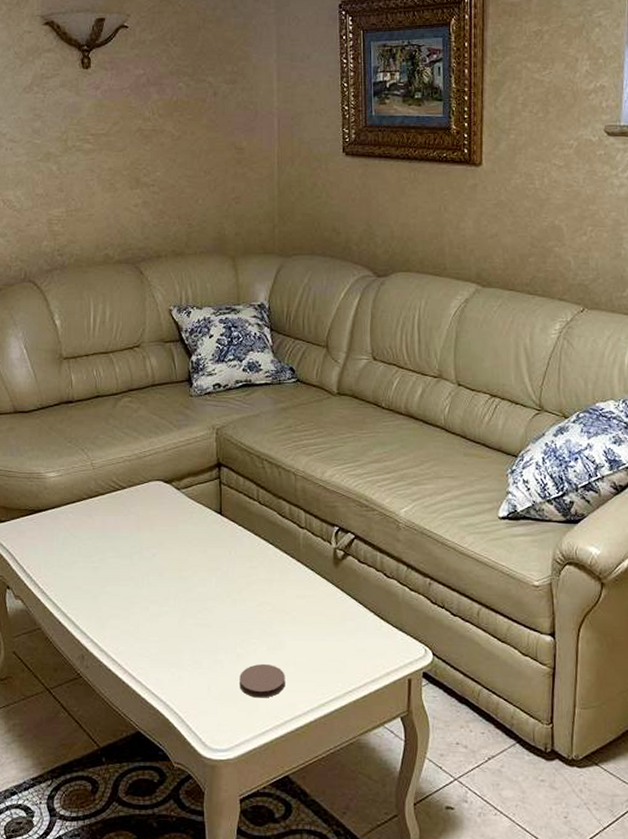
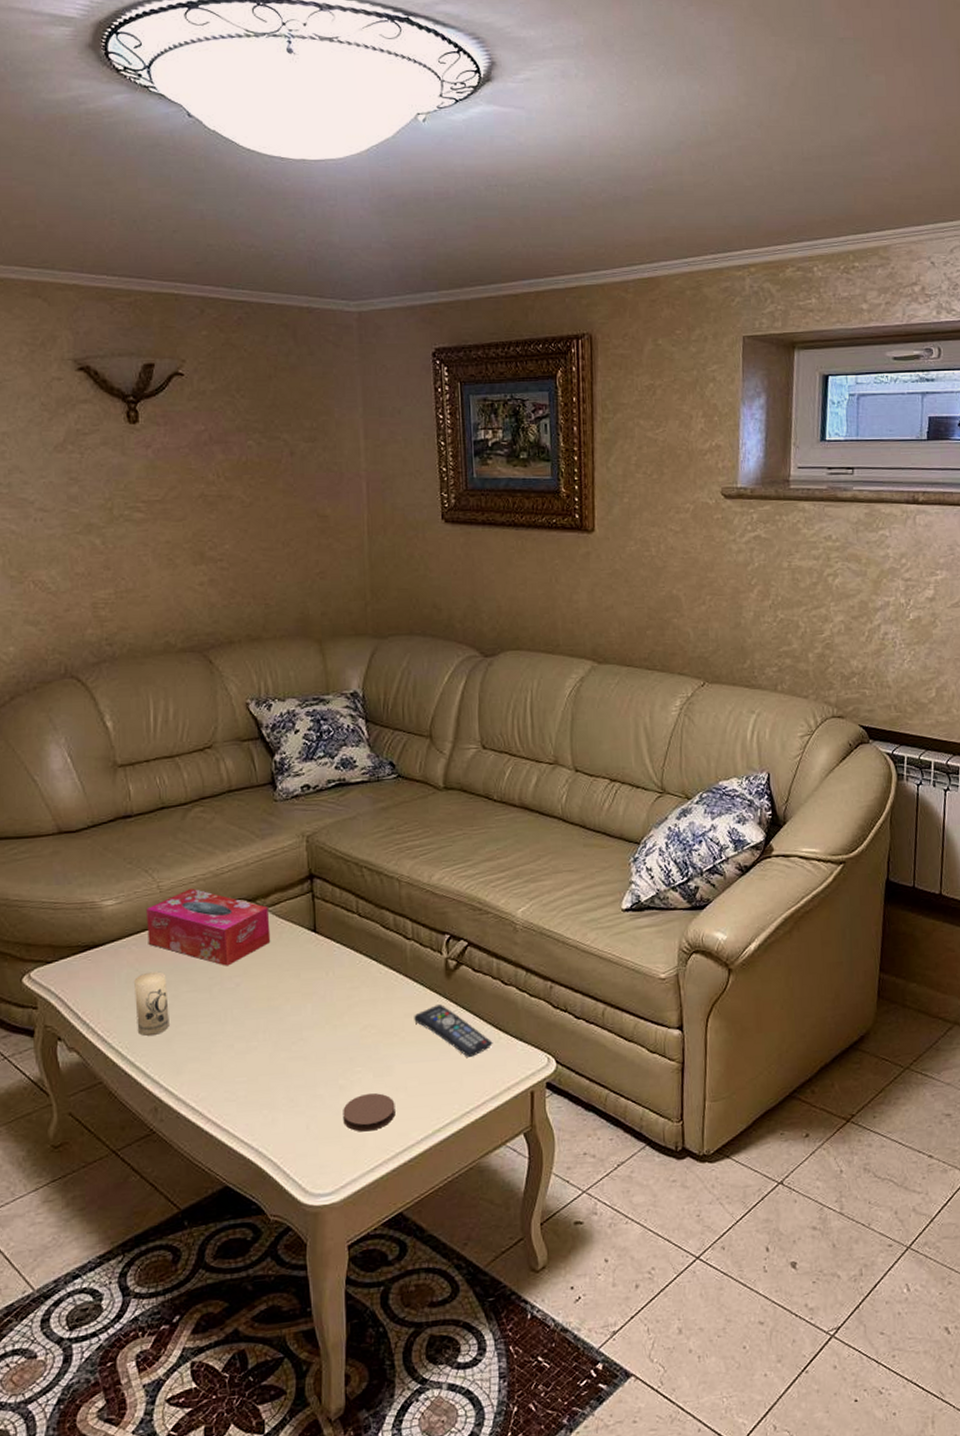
candle: none [69,537,97,592] -> present [134,971,169,1036]
tissue box: none [81,467,183,538] -> present [145,888,271,966]
remote control: none [304,590,375,641] -> present [414,1004,493,1057]

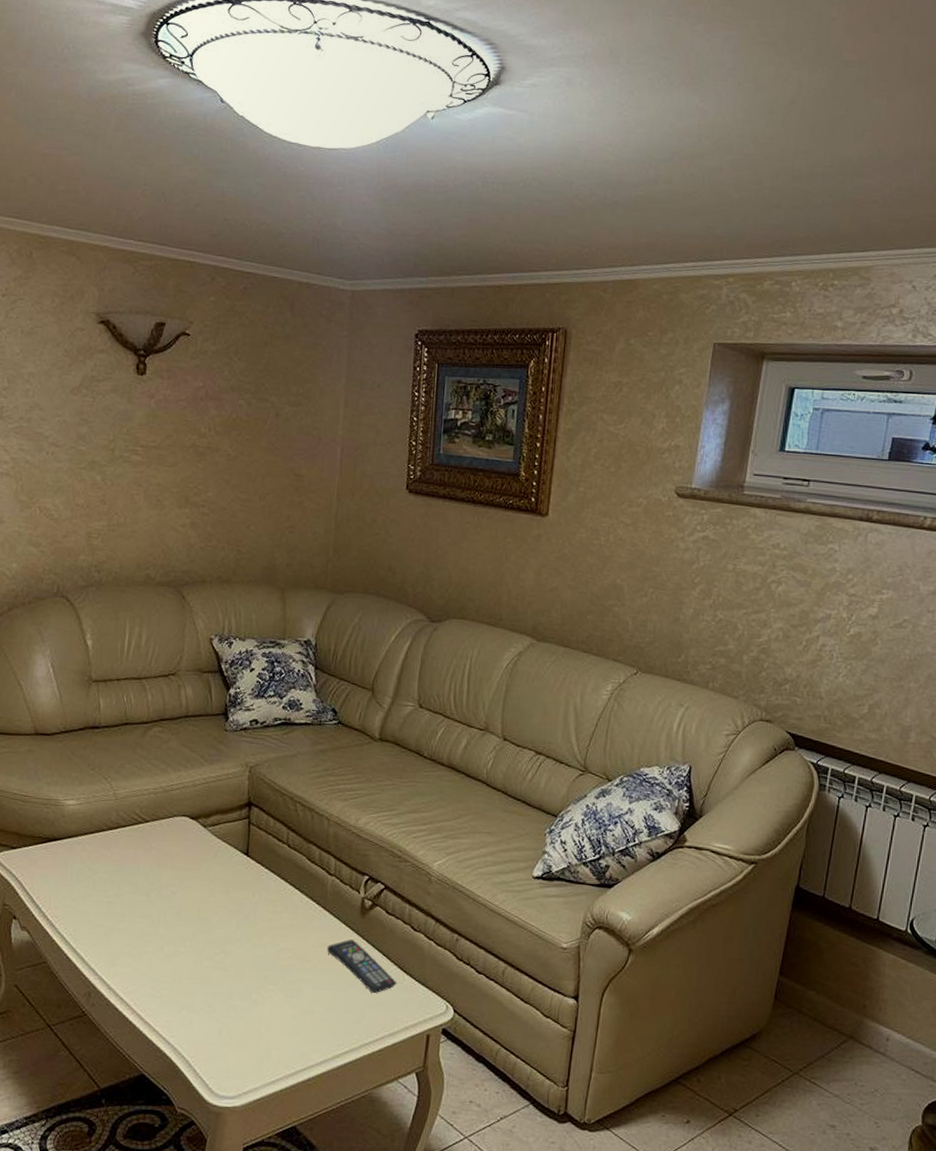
candle: present [134,971,169,1036] -> none [82,869,112,927]
tissue box: present [145,888,271,966] -> none [100,799,208,875]
coaster: present [343,1093,396,1132] -> none [252,1011,301,1047]

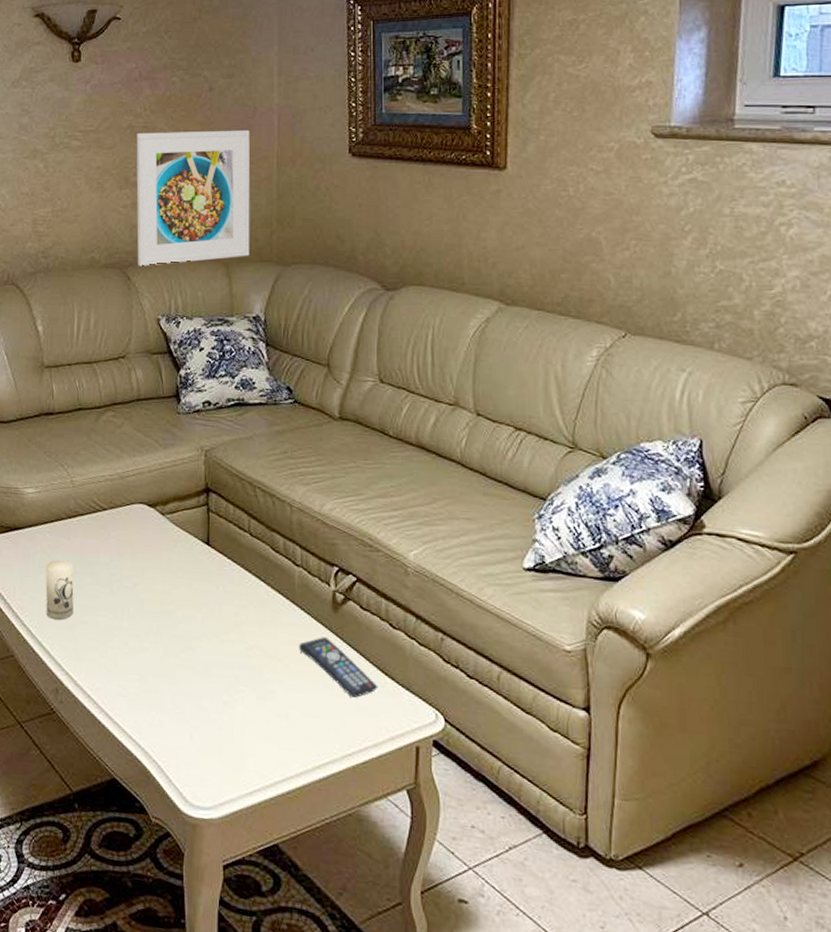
candle: none [82,869,112,927] -> present [45,560,74,620]
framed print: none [193,452,313,587] -> present [136,129,250,266]

